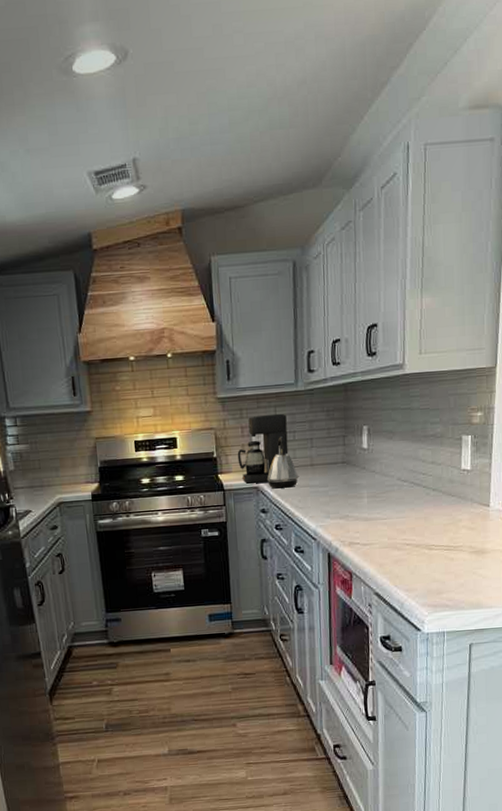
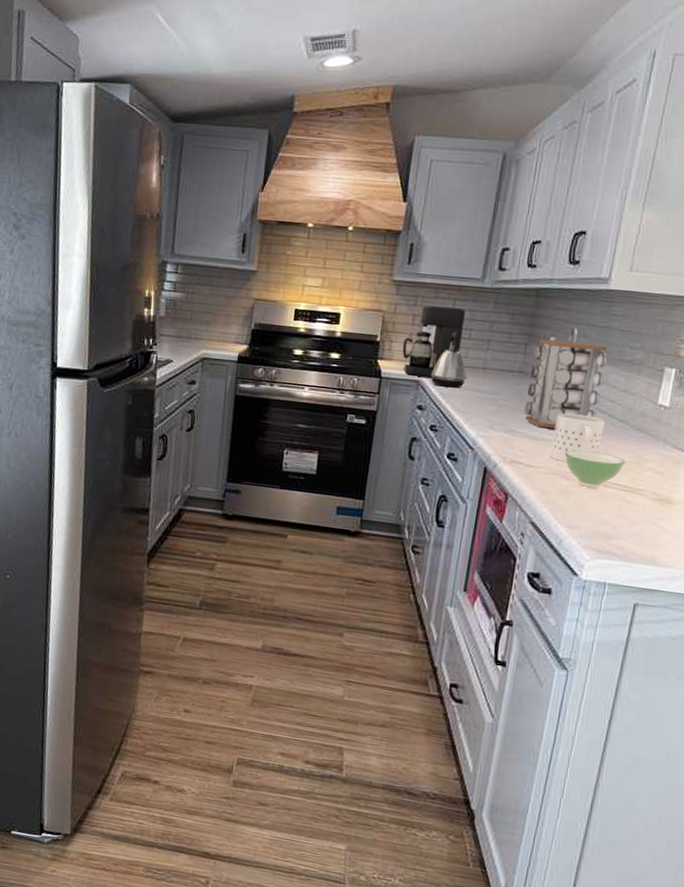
spice rack: none [352,413,414,509] -> present [524,327,608,430]
mug: none [380,490,422,536] -> present [549,413,605,463]
bowl: none [392,521,443,554] -> present [564,450,626,489]

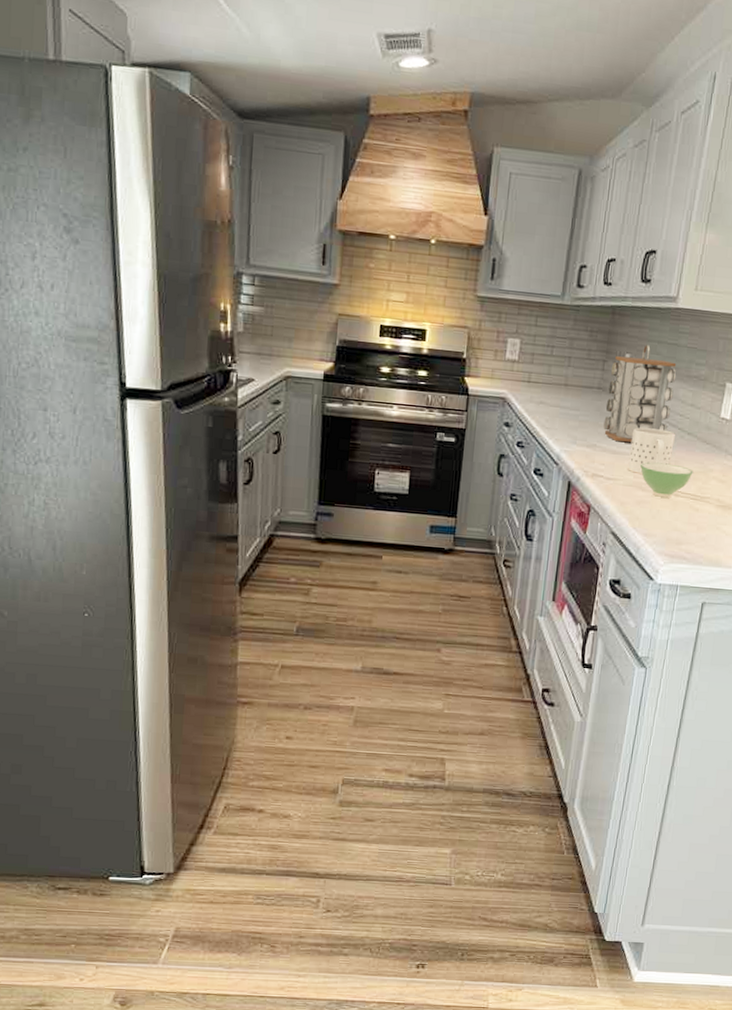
coffee maker: present [402,305,466,378] -> none [488,322,547,394]
kettle: present [430,331,467,388] -> none [515,348,550,405]

